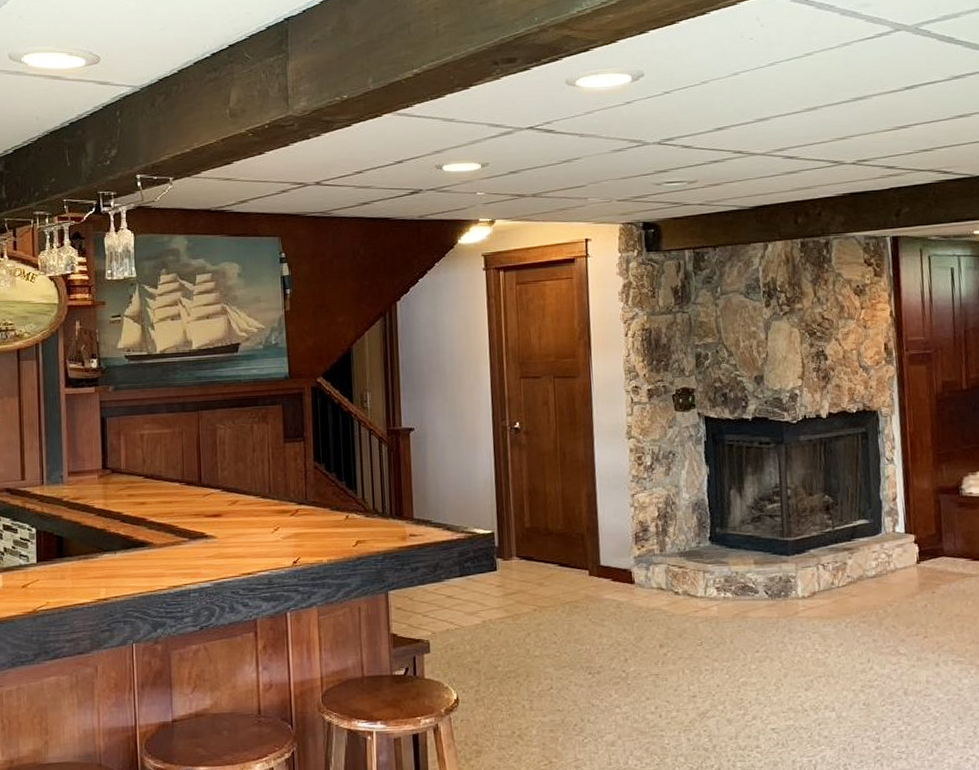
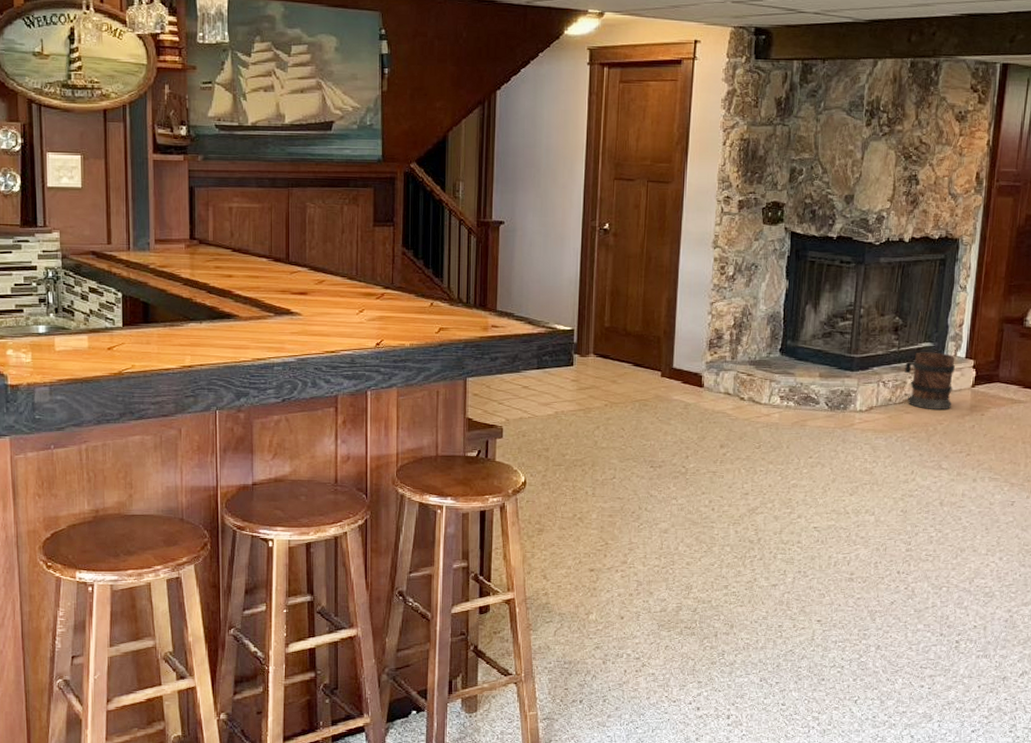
wooden barrel: none [842,529,899,591] -> present [905,352,955,411]

